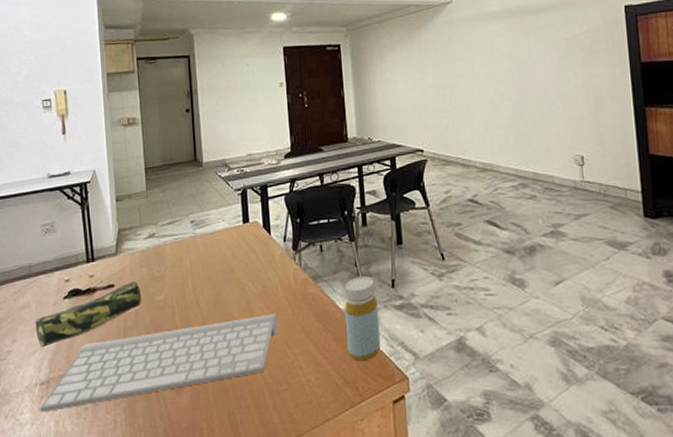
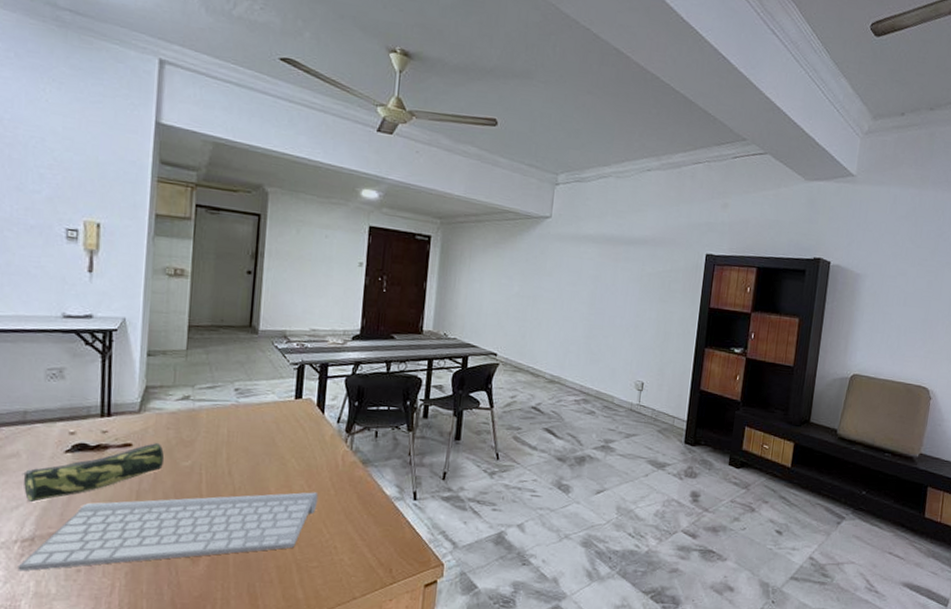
bottle: present [345,276,381,362] -> none [387,466,426,546]

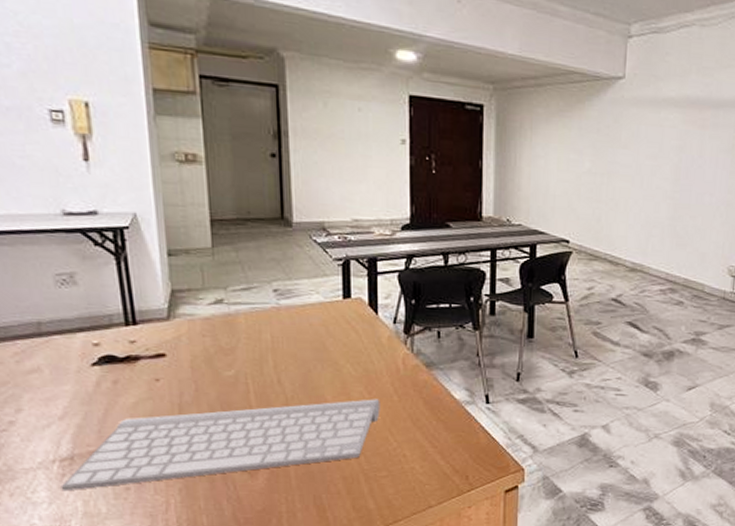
pencil case: present [22,443,165,503] -> none [47,352,205,420]

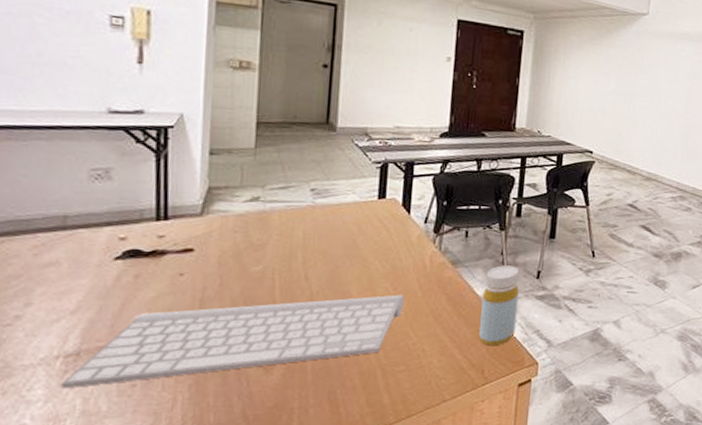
bottle: none [460,367,499,452] -> present [479,265,520,346]

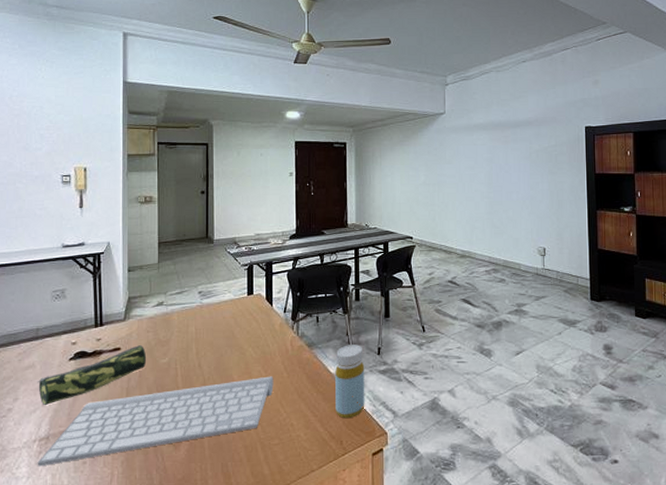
pencil case: none [63,247,232,315] -> present [37,345,147,406]

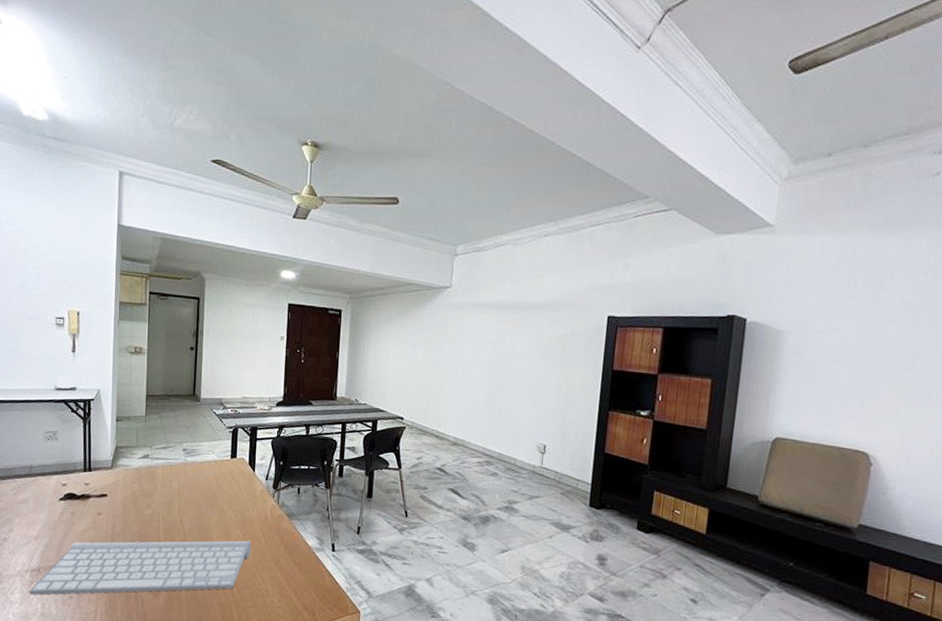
pencil case: present [37,345,147,406] -> none [30,494,131,540]
bottle: present [335,344,365,419] -> none [310,520,343,593]

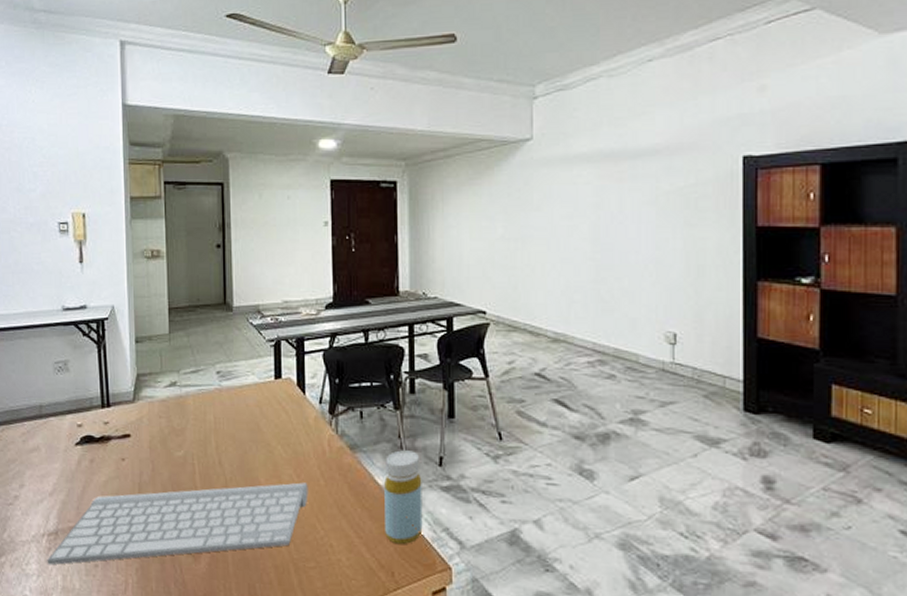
bottle: none [310,520,343,593] -> present [384,450,423,545]

